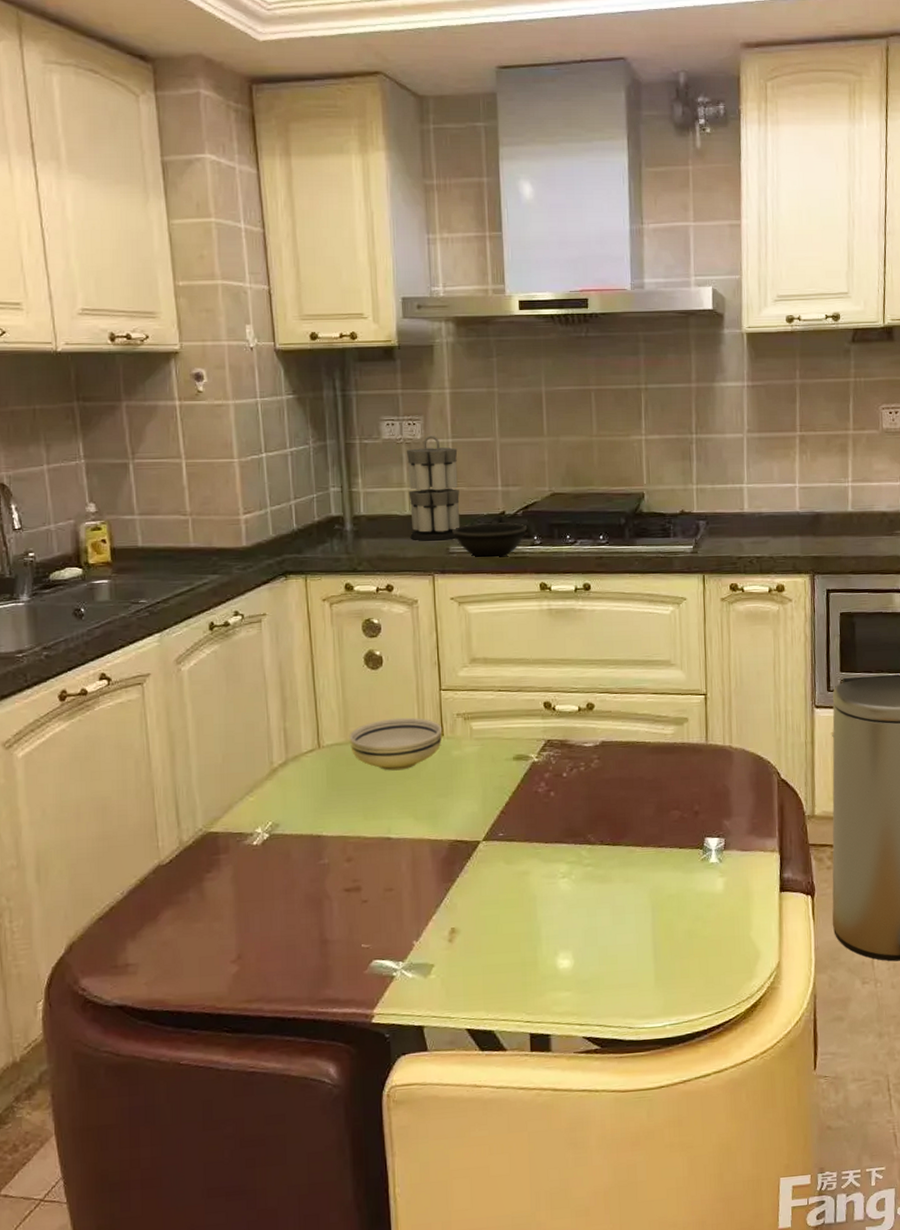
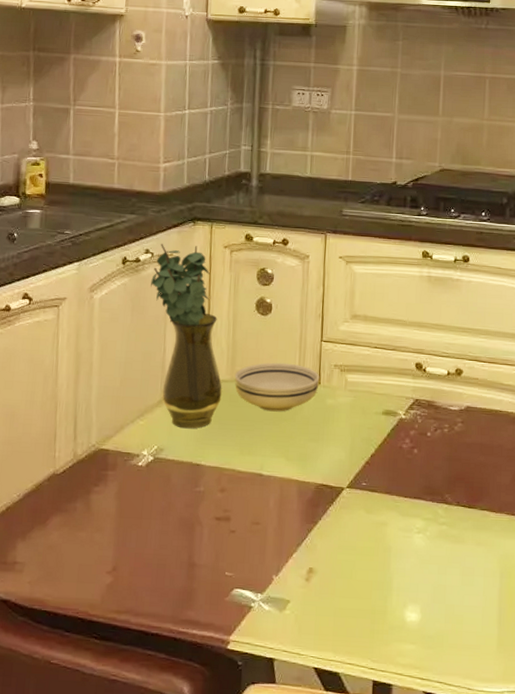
vase: none [244,602,337,800] -> present [151,244,222,429]
spice rack: present [406,435,461,541] -> none [308,106,359,203]
frying pan: present [452,515,528,558] -> none [347,184,416,224]

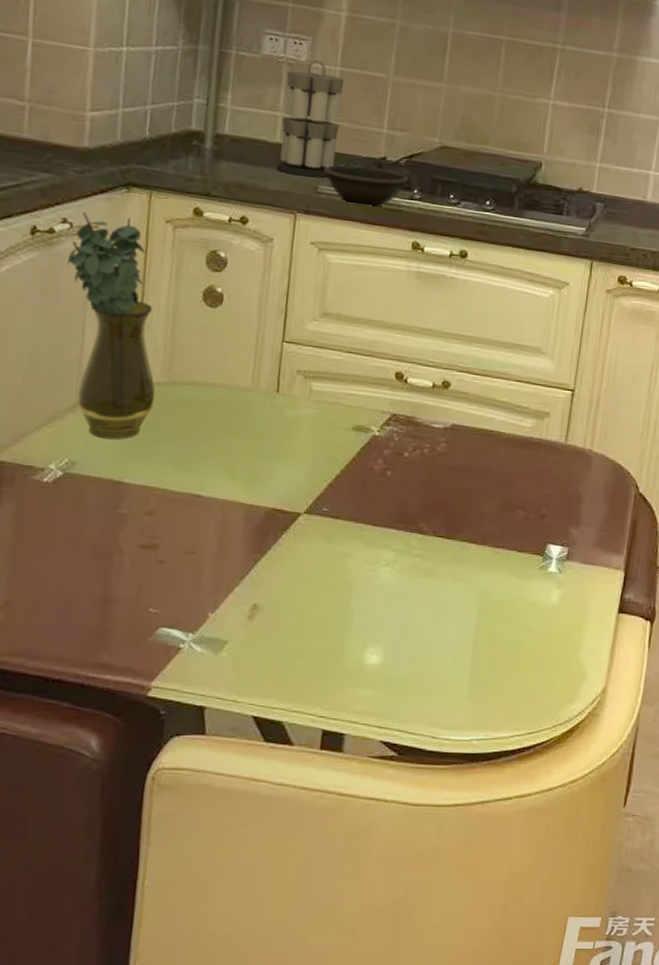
bowl: present [234,362,320,412] -> none [171,364,279,423]
spice rack: none [308,106,359,203] -> present [276,59,345,178]
frying pan: none [347,184,416,224] -> present [324,159,409,207]

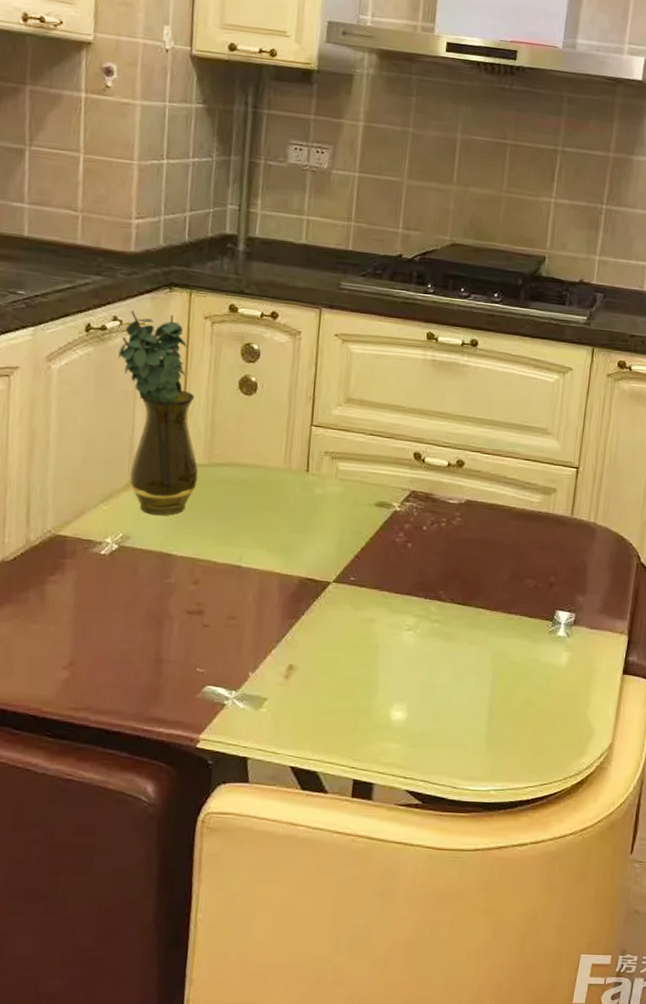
spice rack: present [276,59,345,178] -> none [302,166,363,275]
frying pan: present [324,159,409,207] -> none [346,257,423,301]

